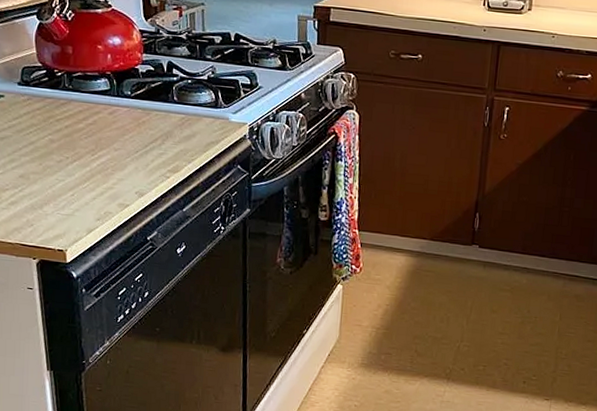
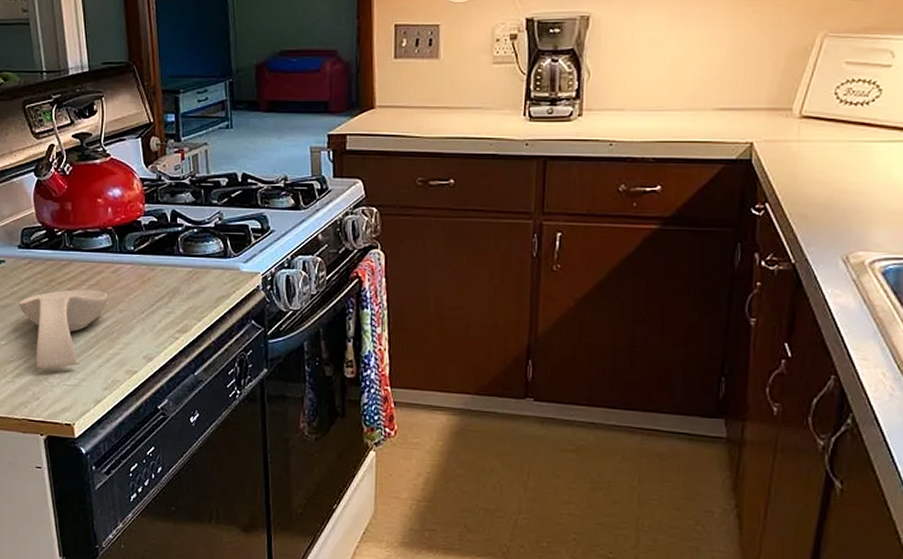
spoon rest: none [16,127,104,198] -> present [19,289,108,369]

